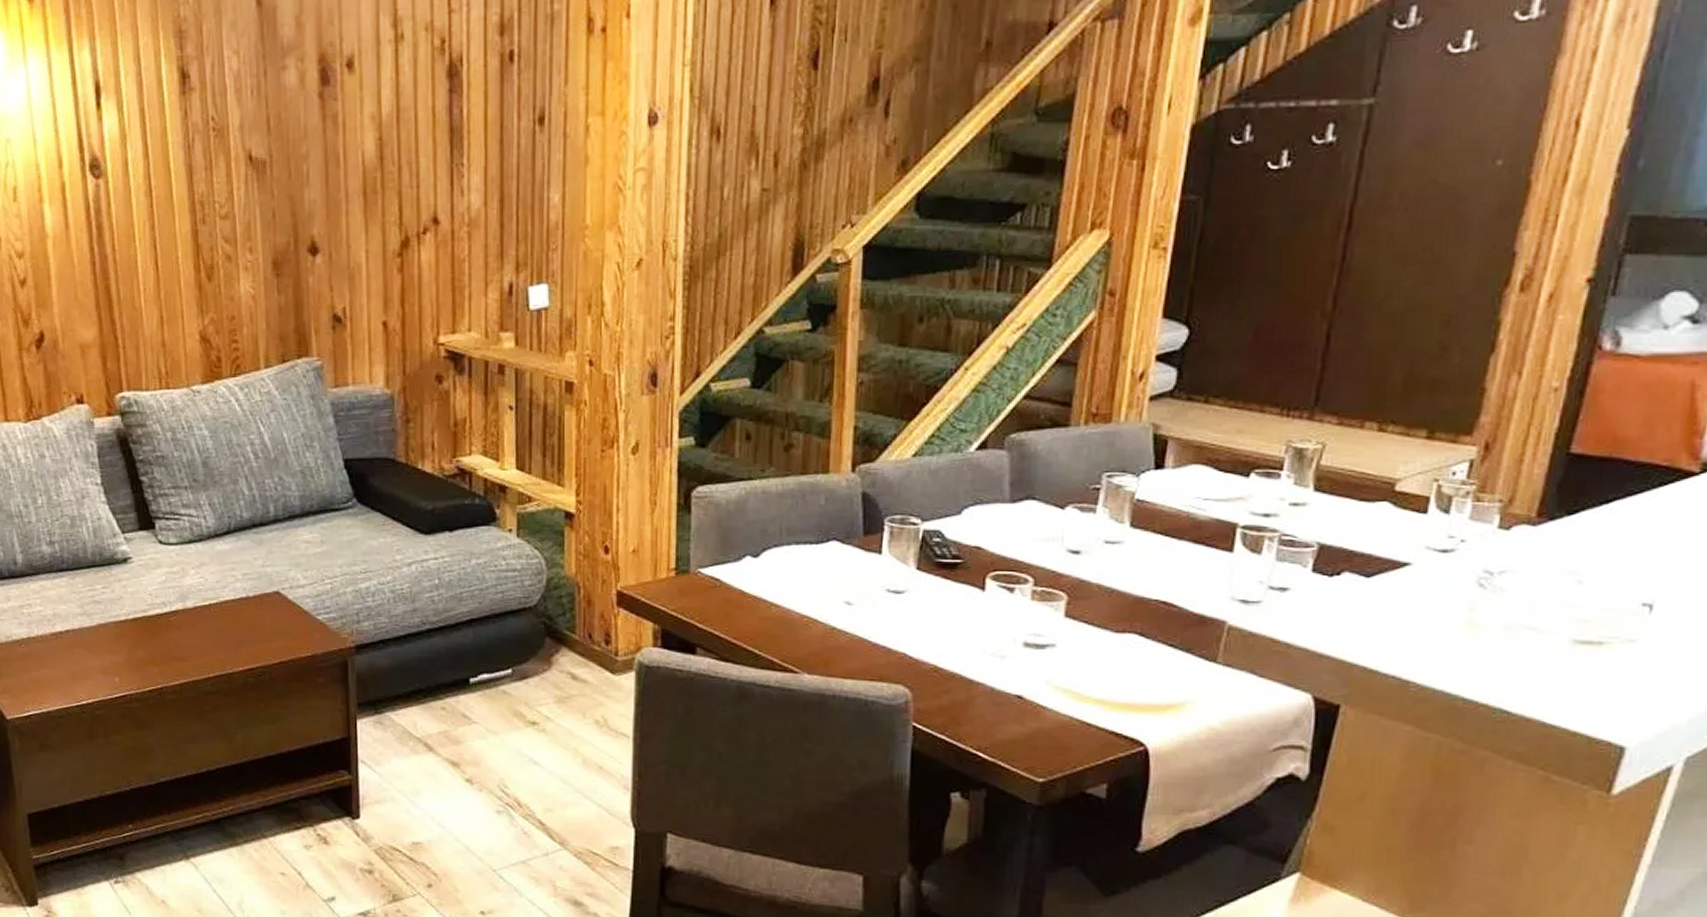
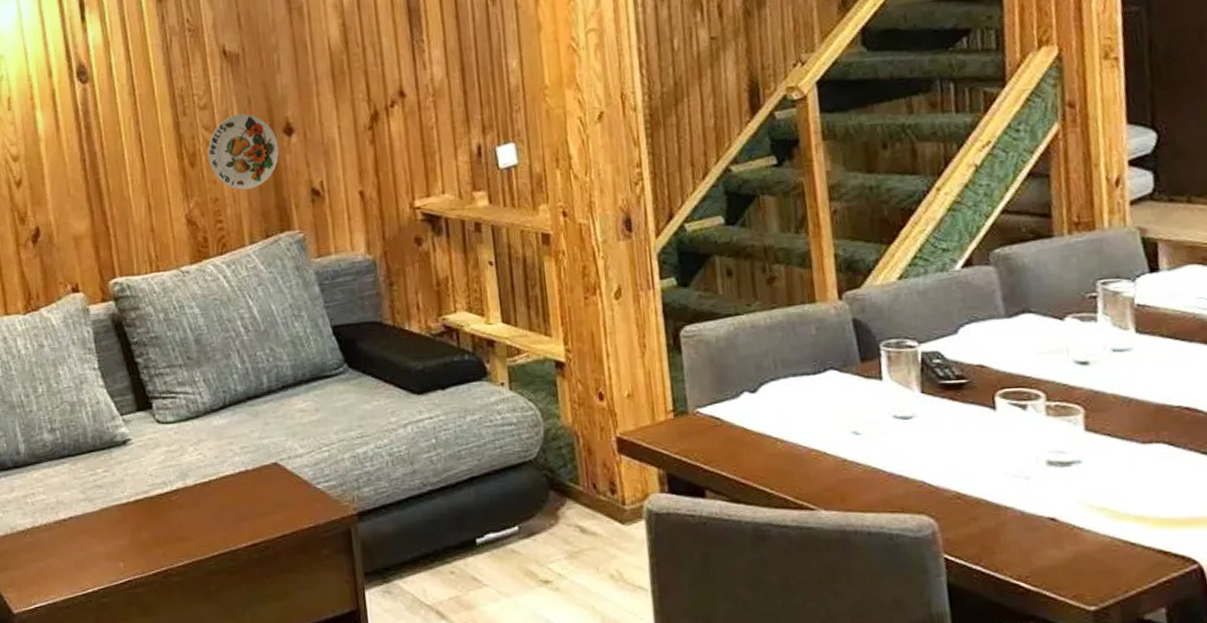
decorative plate: none [227,227,302,310] -> present [208,113,279,190]

